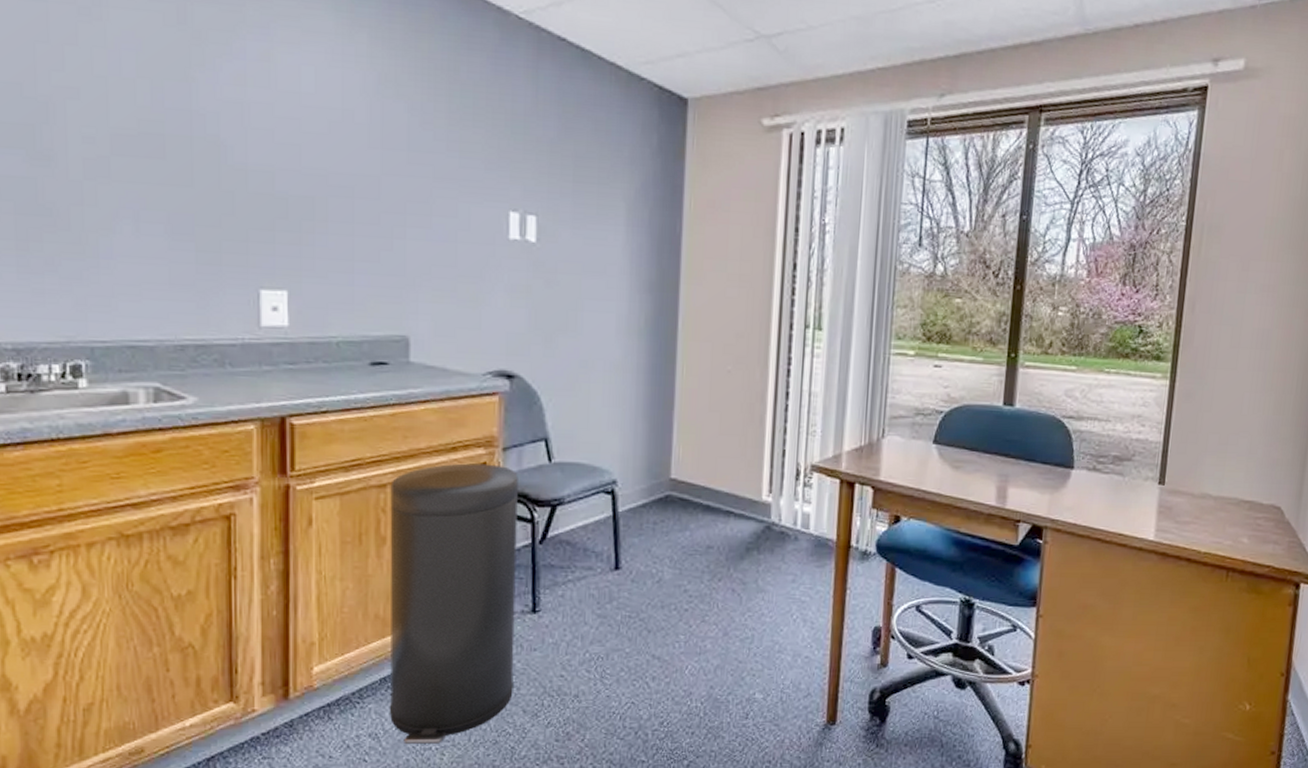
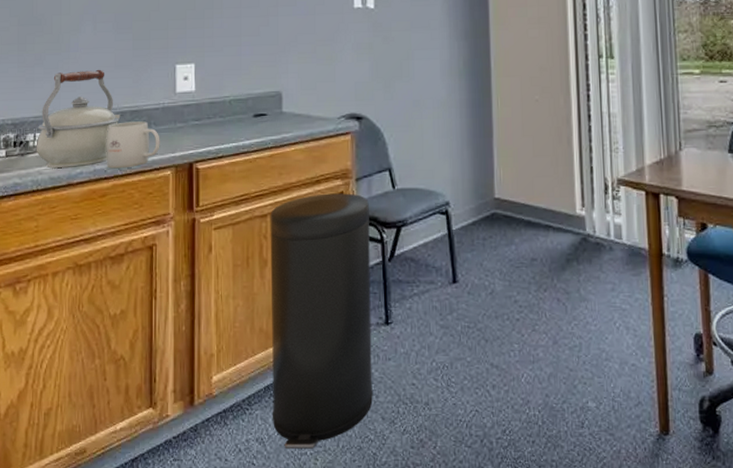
kettle: none [52,285,180,414] -> present [36,69,121,169]
mug: none [159,358,239,419] -> present [106,121,160,169]

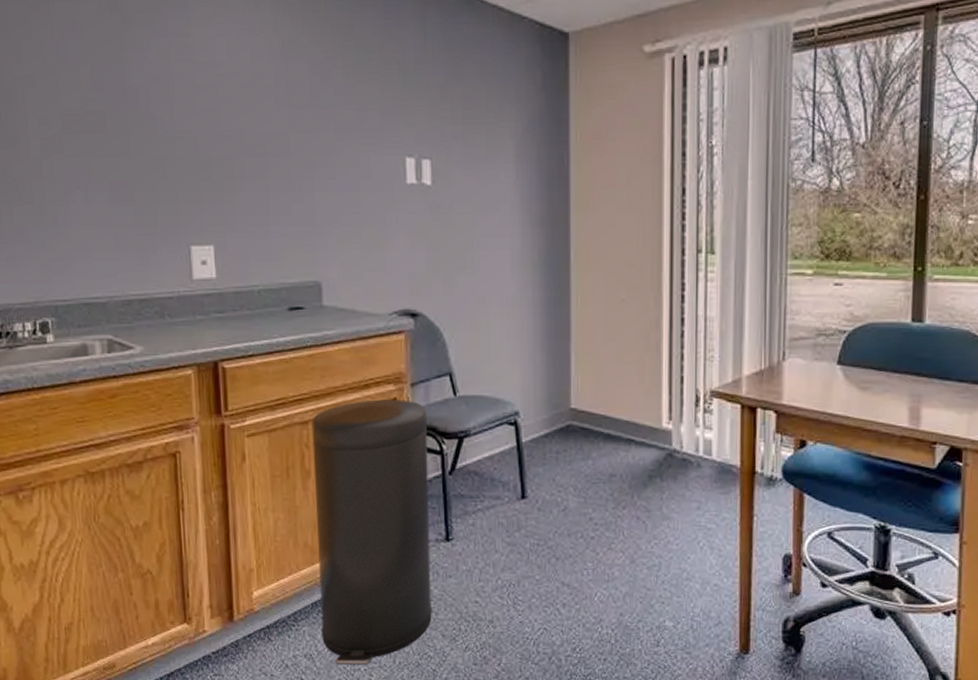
kettle: present [36,69,121,169] -> none [26,248,127,364]
mug: present [106,121,160,169] -> none [111,312,178,366]

